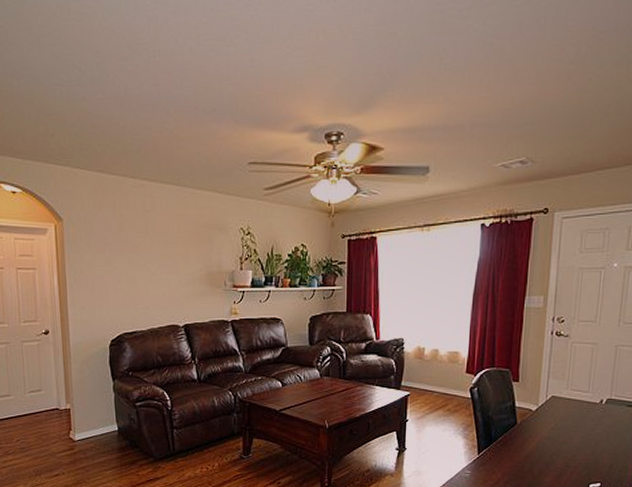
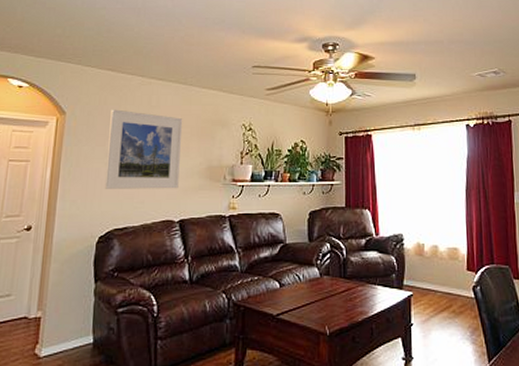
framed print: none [106,214,181,295] -> present [104,109,183,189]

